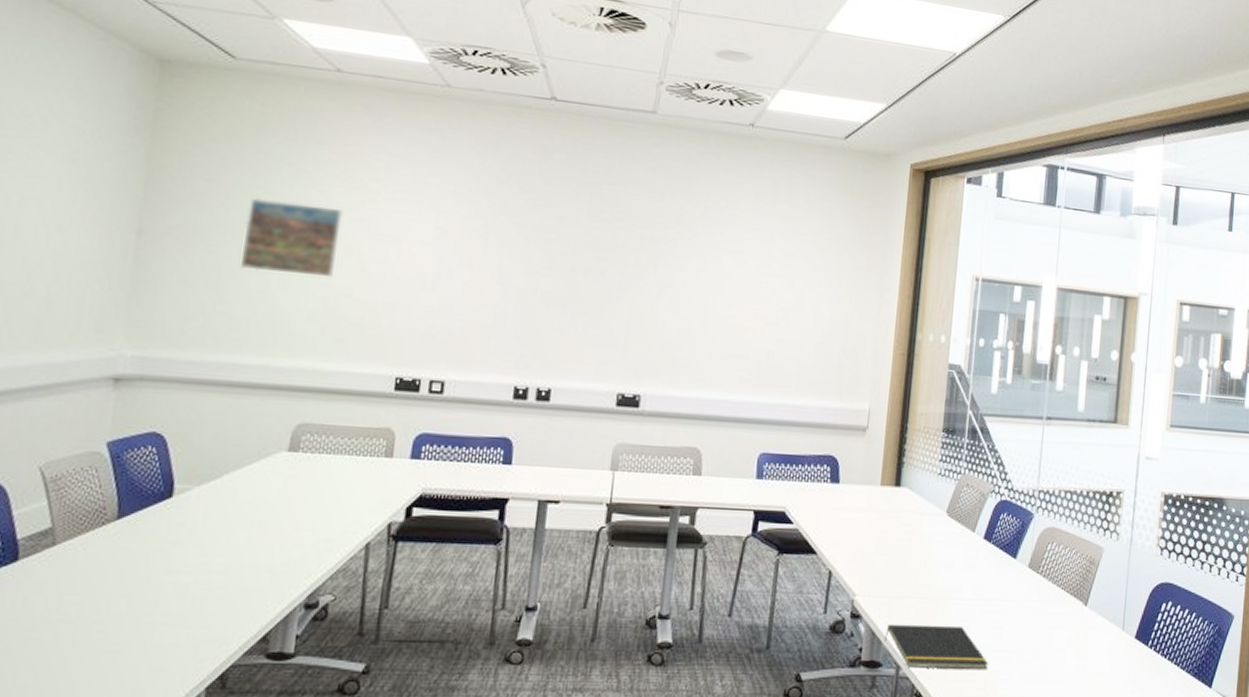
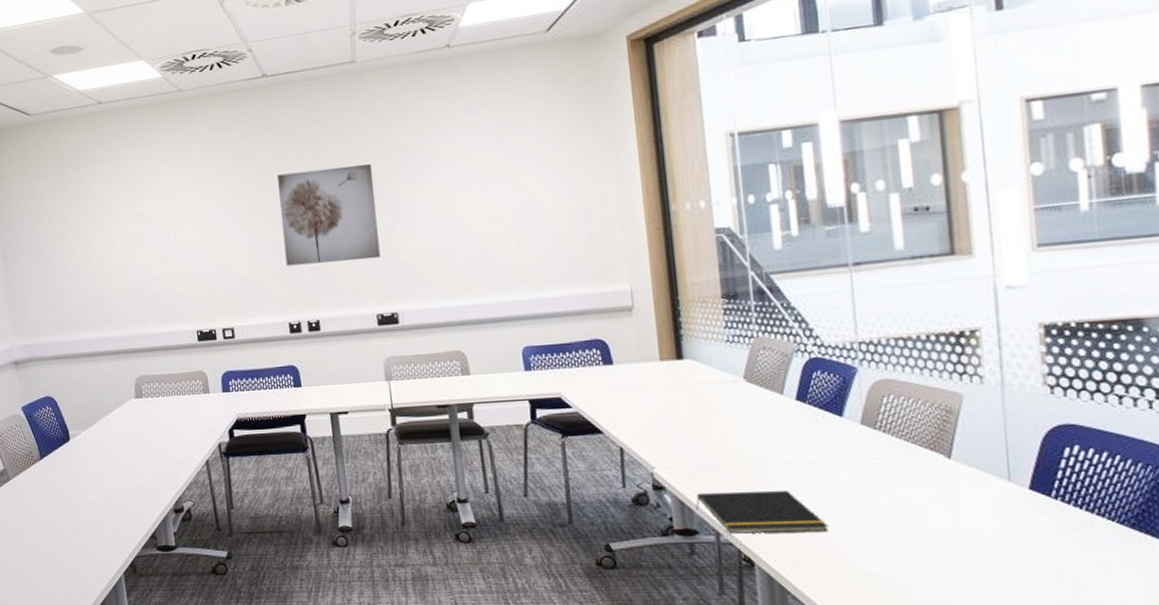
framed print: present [240,198,343,278] -> none [66,209,133,270]
wall art: none [527,213,649,331] -> present [277,164,381,266]

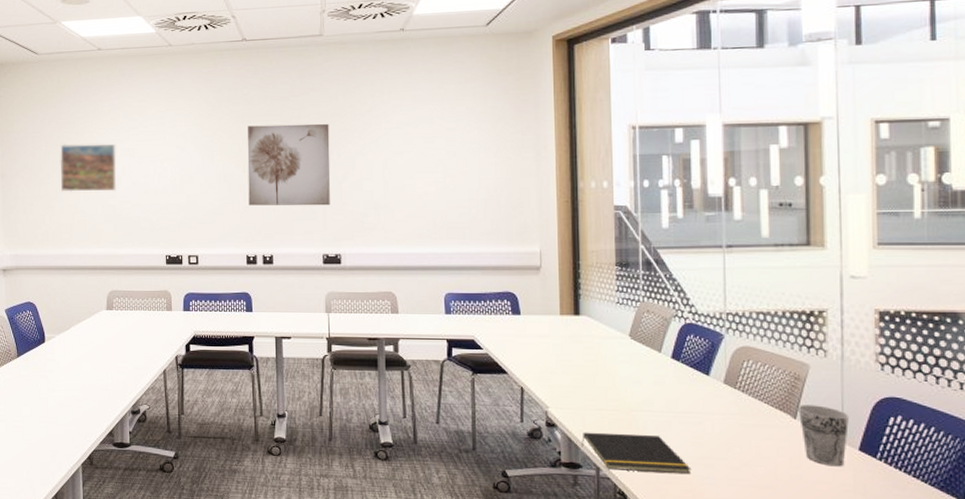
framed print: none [66,209,133,270] -> present [60,143,117,192]
cup: none [951,440,1015,510] -> present [797,404,849,467]

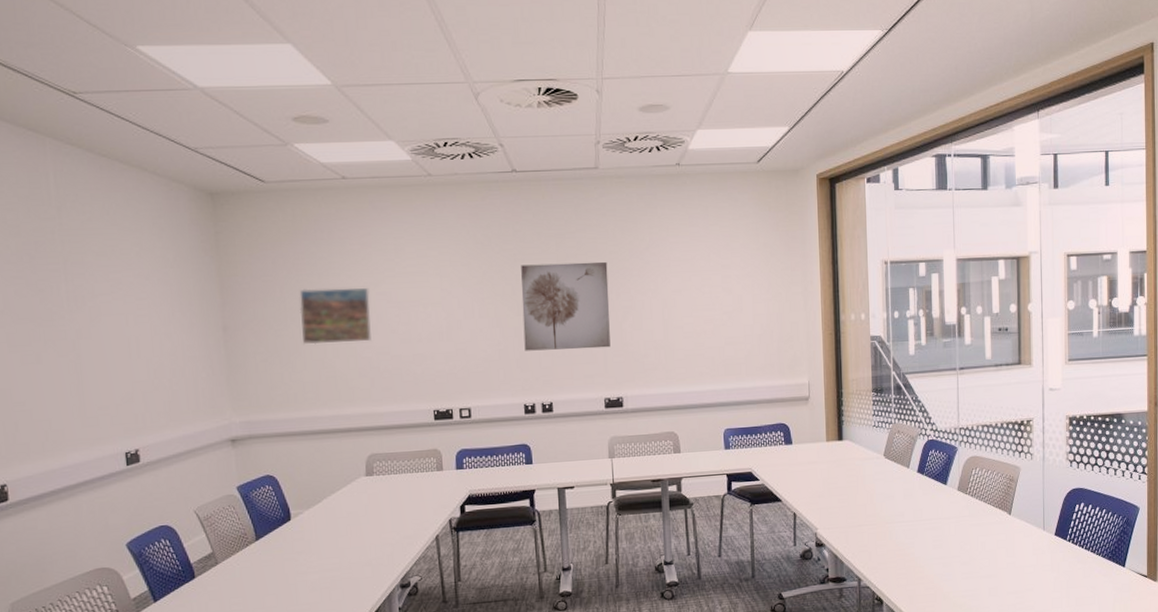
notepad: present [582,432,692,474] -> none [846,543,934,579]
cup: present [797,404,849,467] -> none [1012,501,1048,552]

